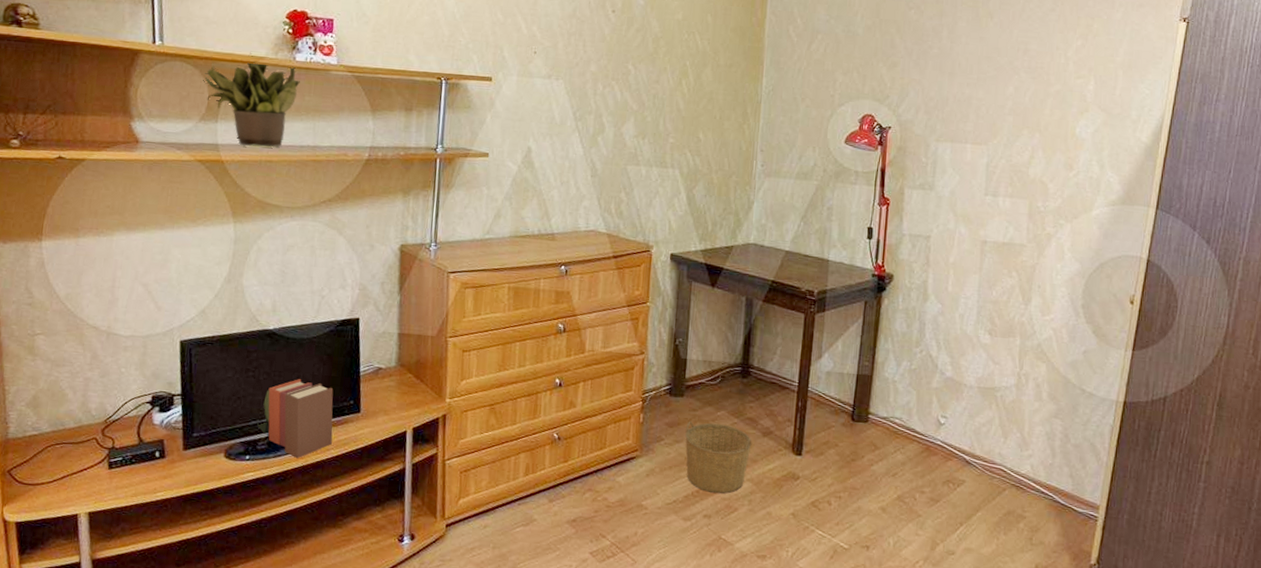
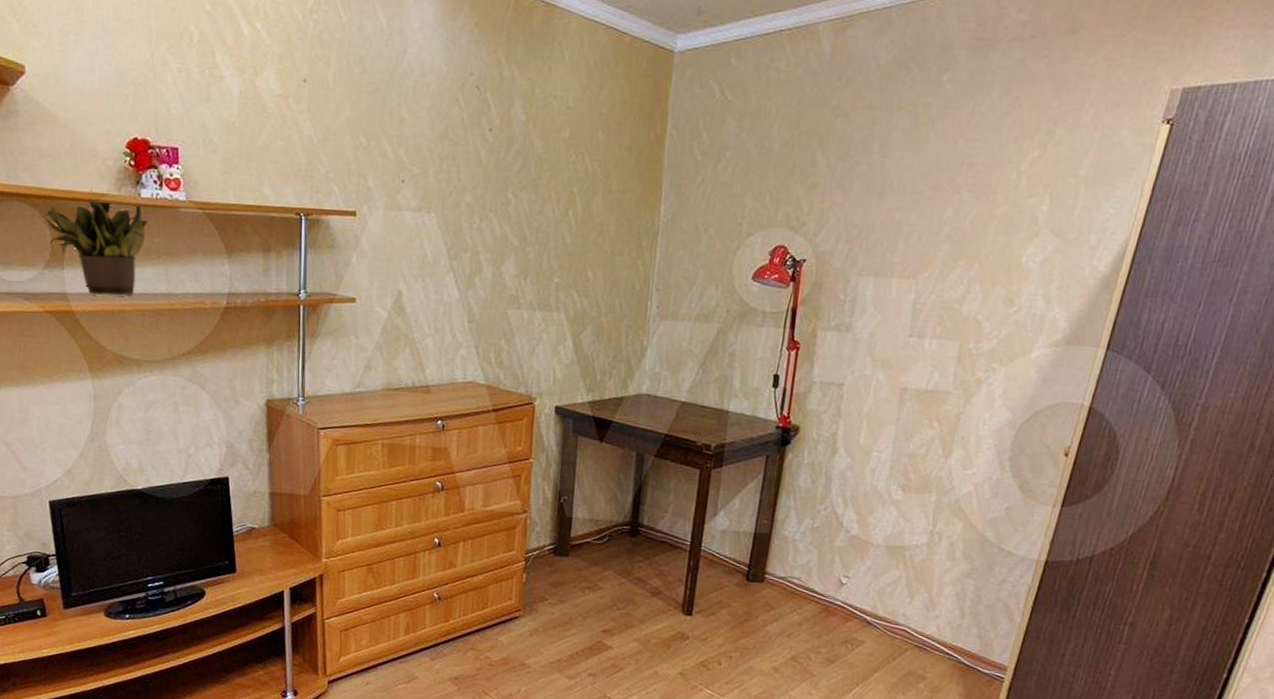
books: present [257,379,334,459] -> none [134,539,210,618]
basket: present [685,421,752,494] -> none [569,581,640,653]

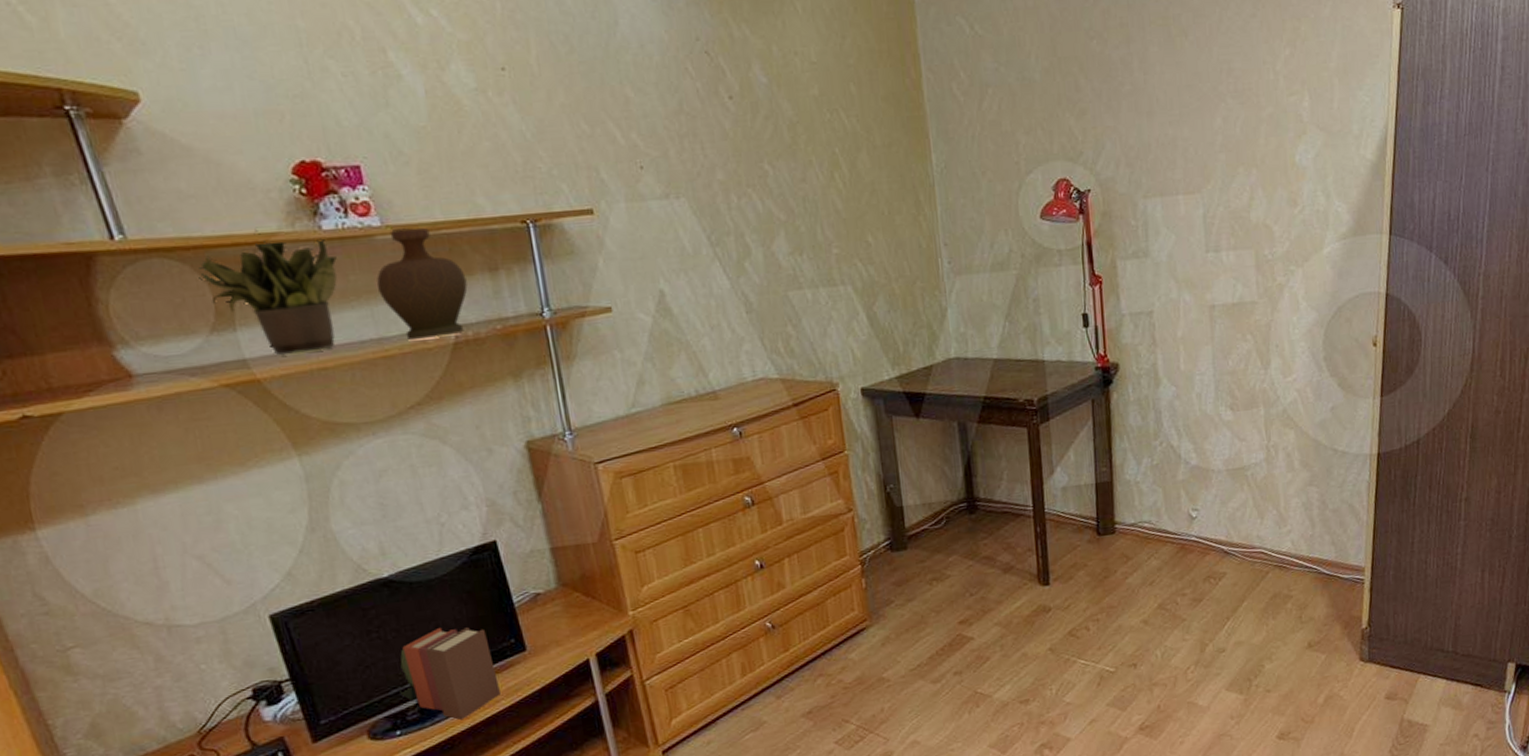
books: none [134,539,210,618] -> present [399,627,500,721]
decorative vase: none [175,206,244,301] -> present [377,228,468,340]

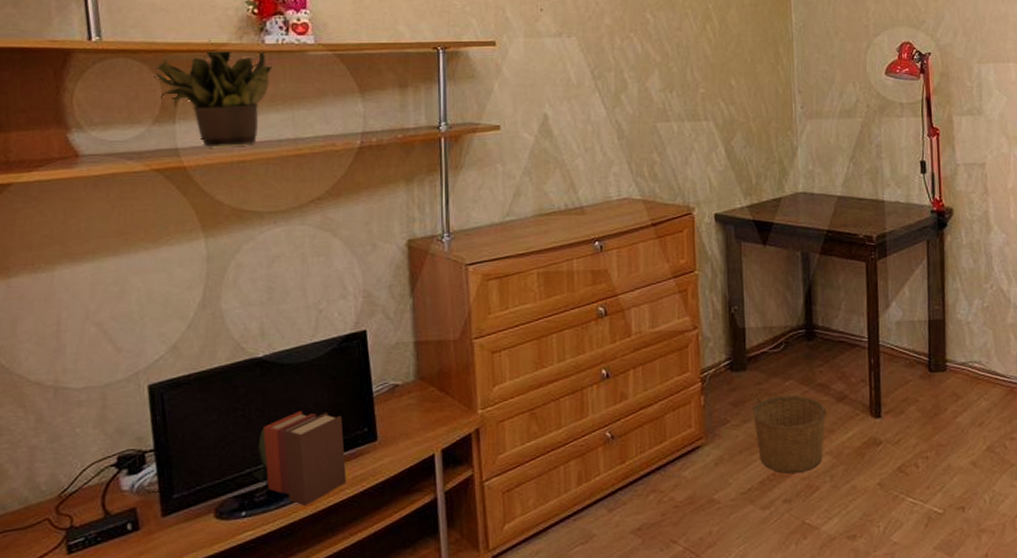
decorative vase: present [377,228,468,340] -> none [302,48,379,141]
basket: none [916,569,993,647] -> present [753,394,827,473]

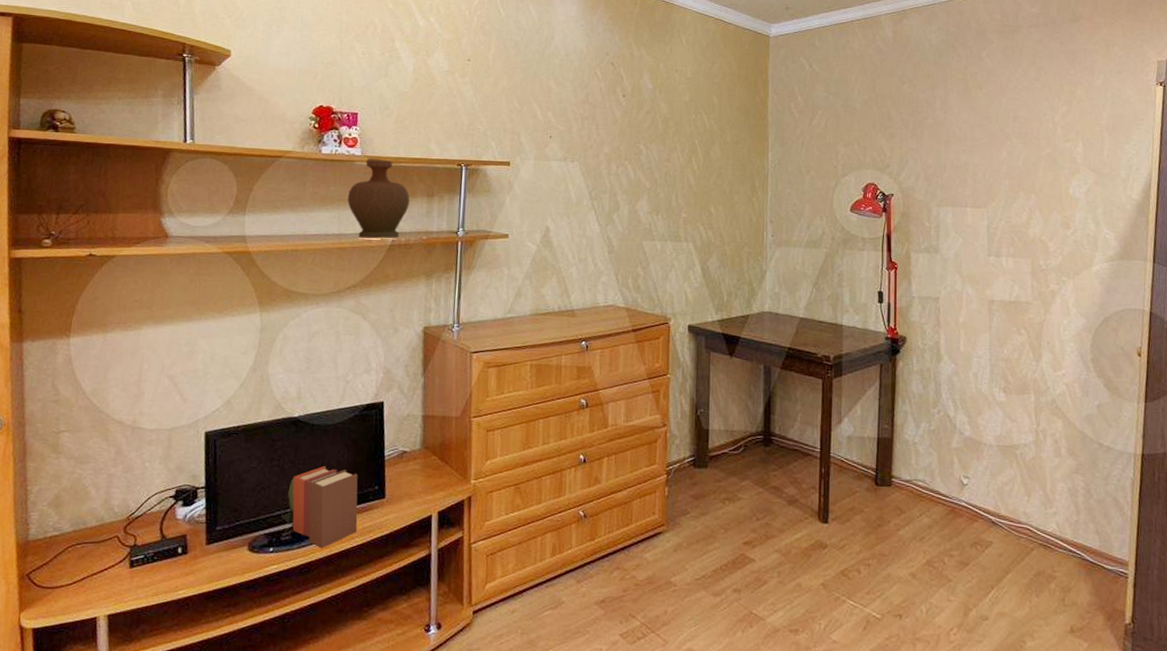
potted plant: present [154,39,272,147] -> none [232,147,326,237]
decorative vase: none [302,48,379,141] -> present [348,160,410,239]
basket: present [753,394,827,473] -> none [711,492,778,566]

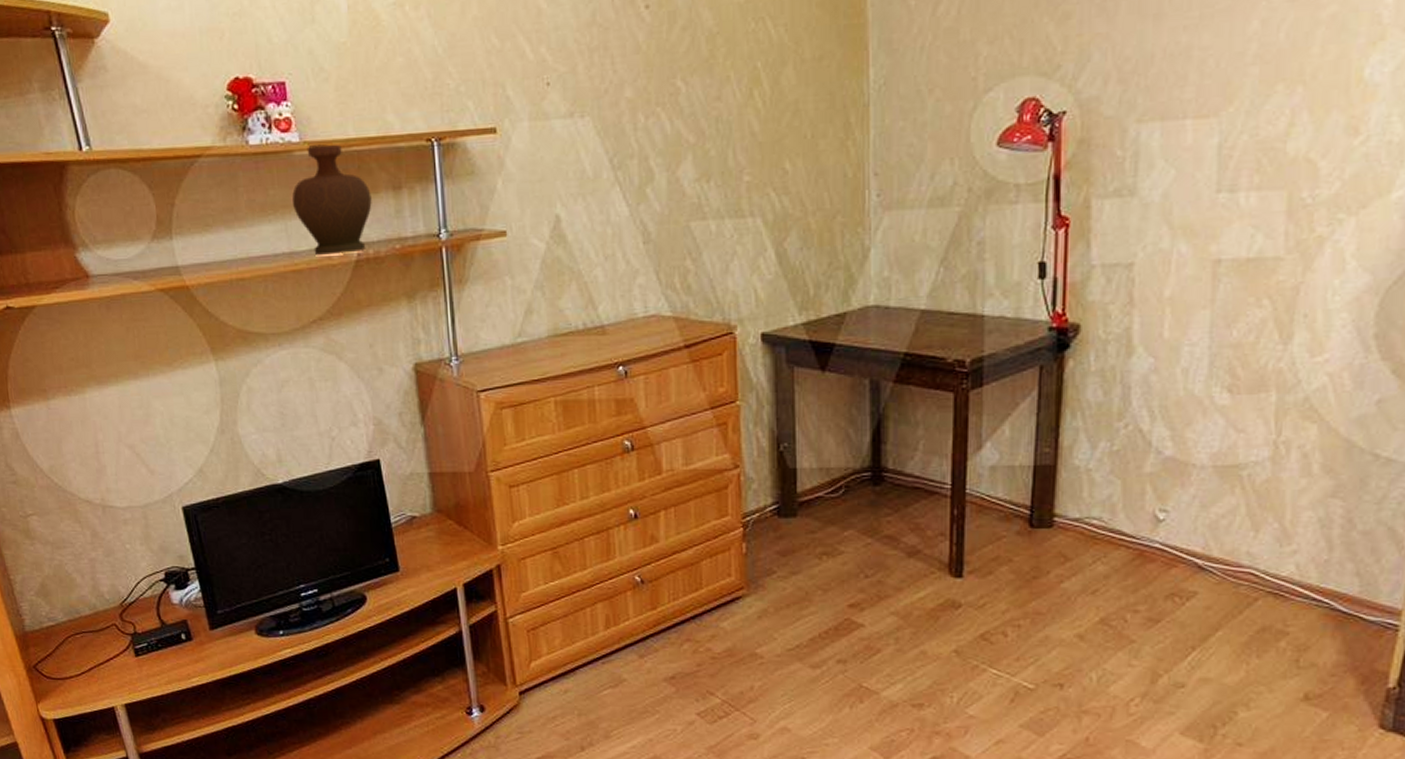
books: present [281,466,358,549] -> none [285,538,373,630]

